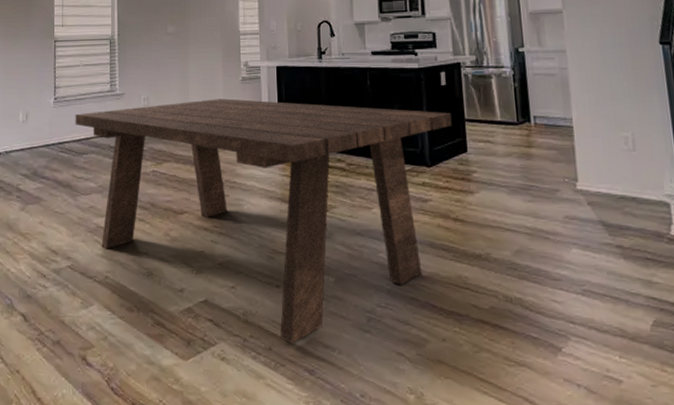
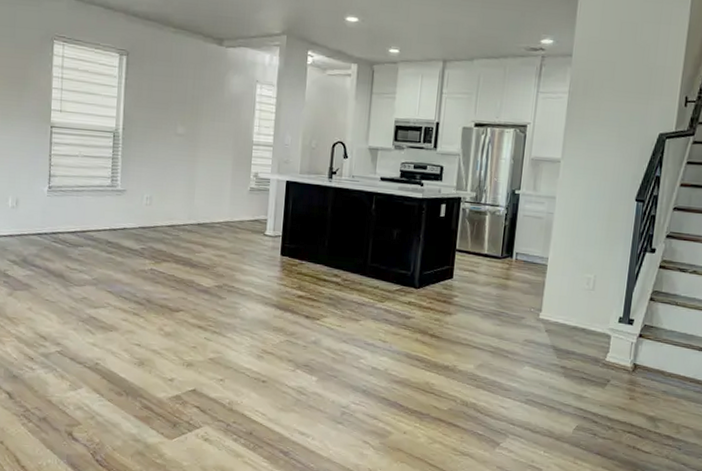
dining table: present [75,98,452,344] -> none [70,205,445,430]

